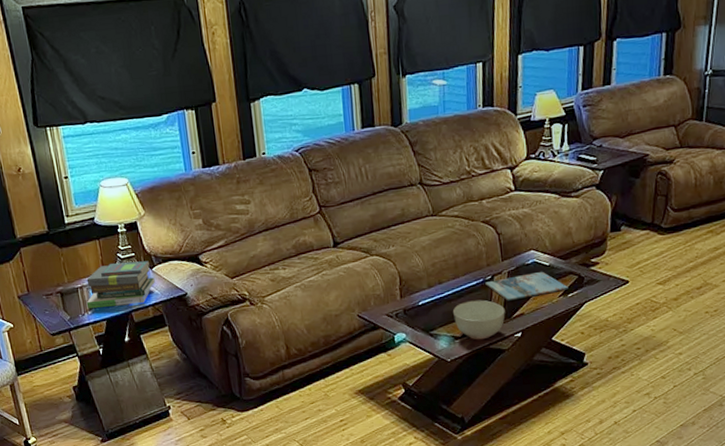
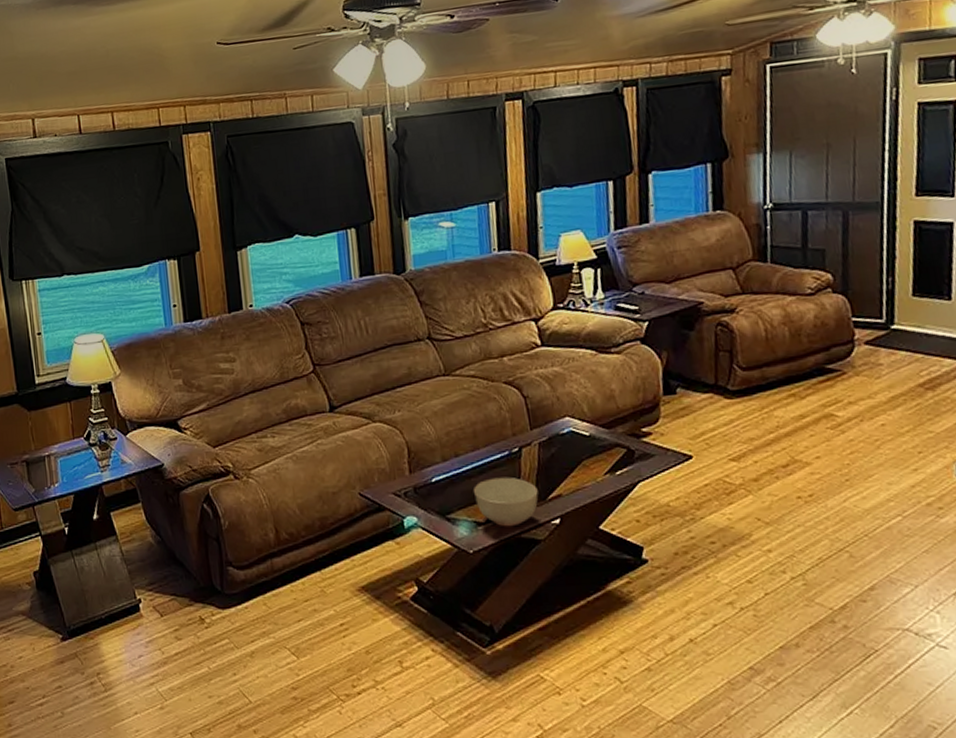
books: present [86,261,155,309] -> none [53,426,129,481]
magazine: present [485,271,569,301] -> none [511,442,616,479]

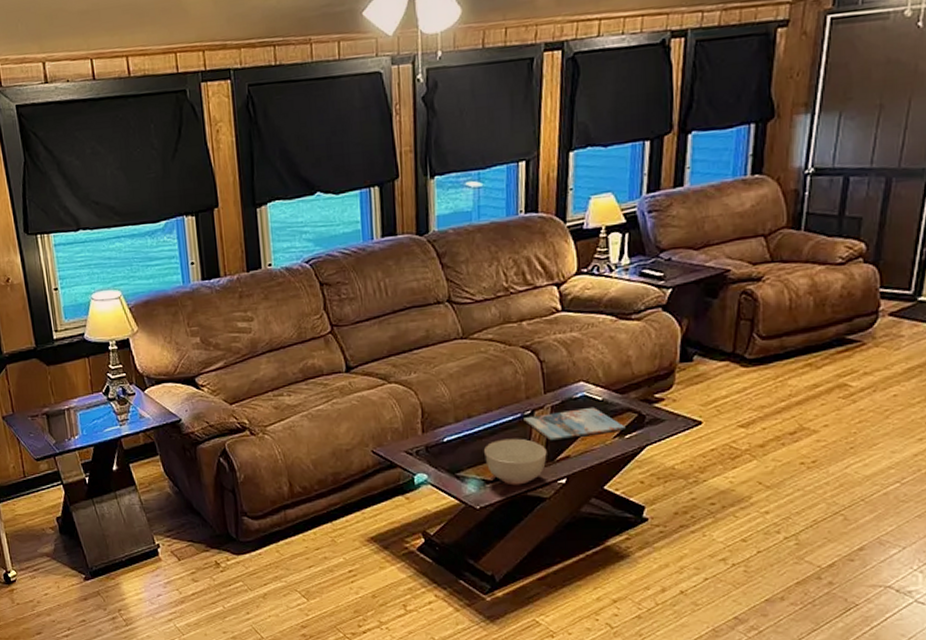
magazine: none [511,442,616,479] -> present [523,407,626,441]

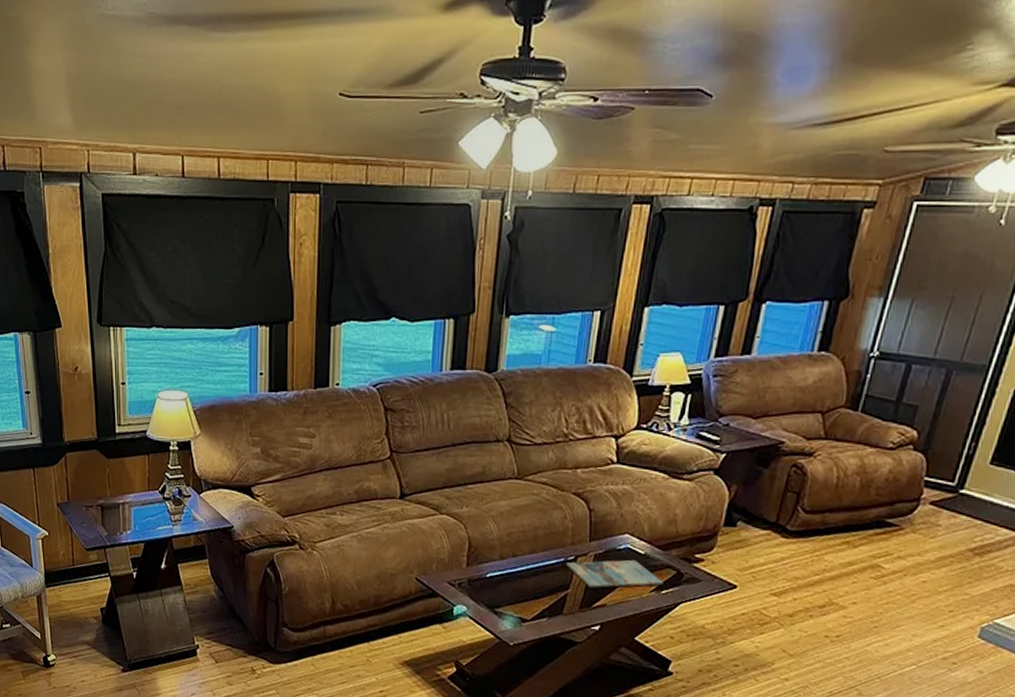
bowl: present [483,438,547,485] -> none [523,580,585,627]

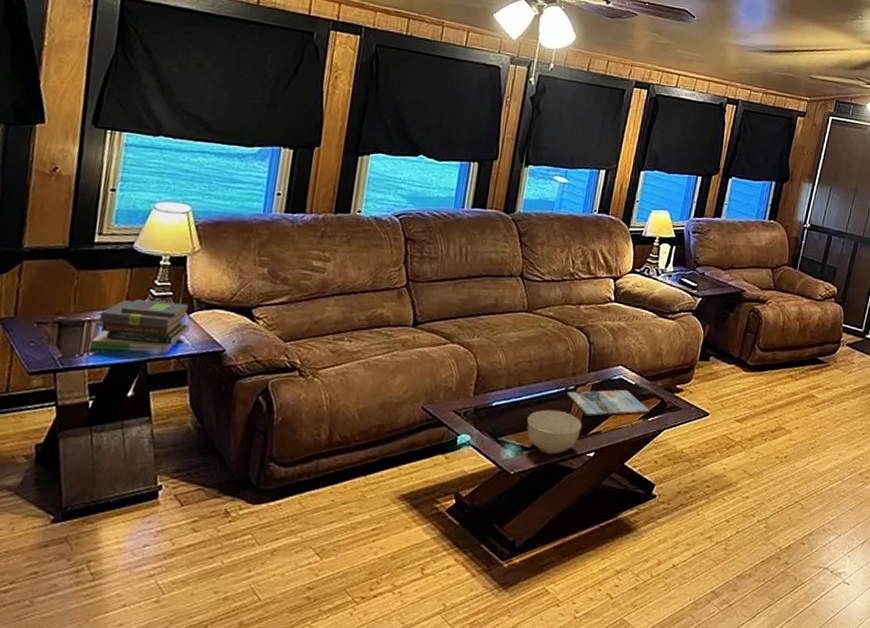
books: none [126,483,201,531] -> present [89,299,190,354]
bowl: none [523,580,585,627] -> present [526,409,582,455]

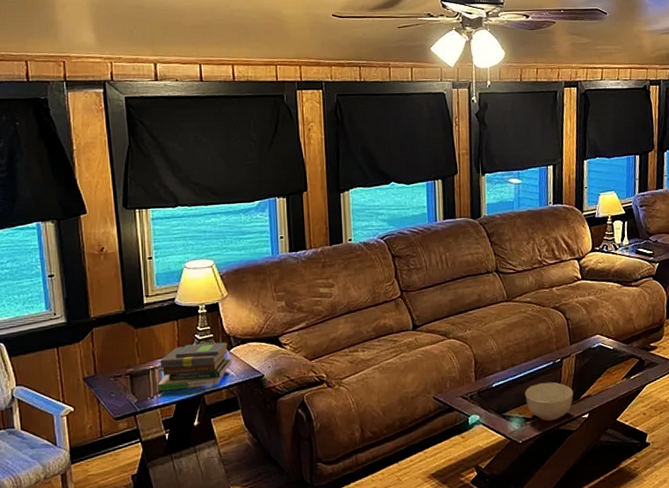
magazine: present [567,389,650,417] -> none [555,354,631,383]

